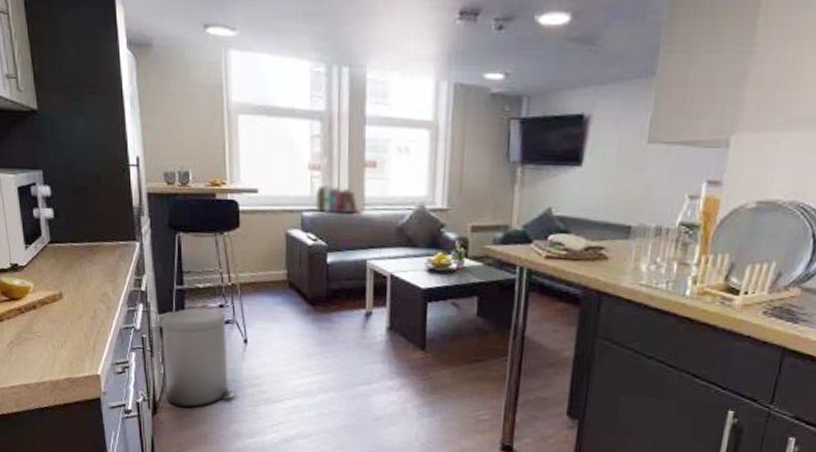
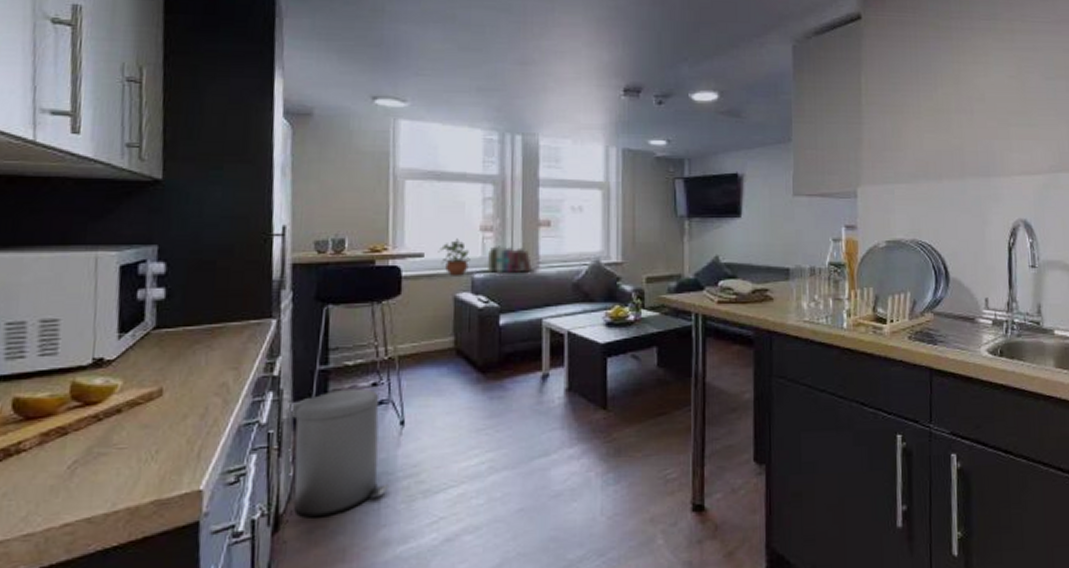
potted plant: none [270,176,300,214] -> present [438,238,470,276]

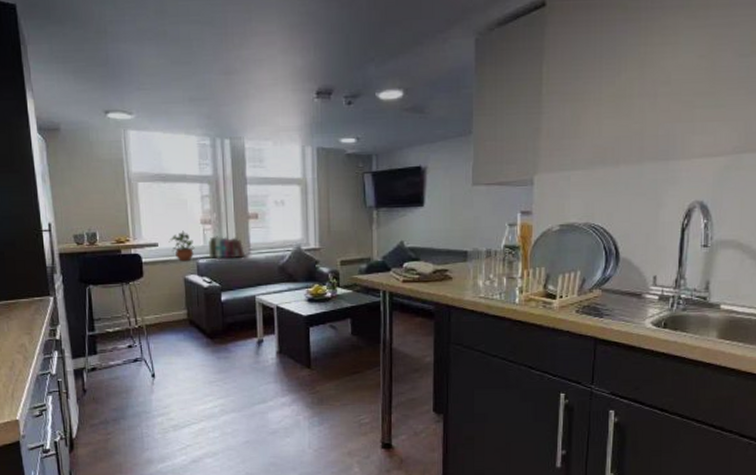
pedal bin: present [291,388,390,519] -> none [72,349,148,442]

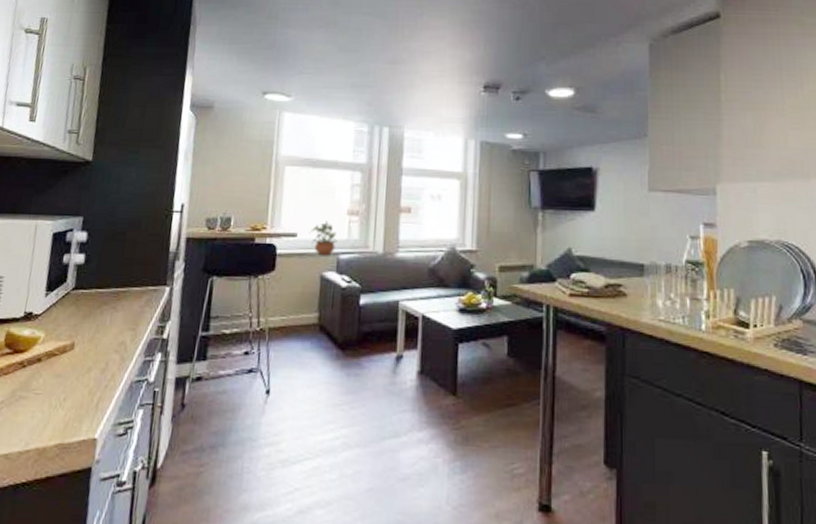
books: present [209,236,245,259] -> none [352,229,392,257]

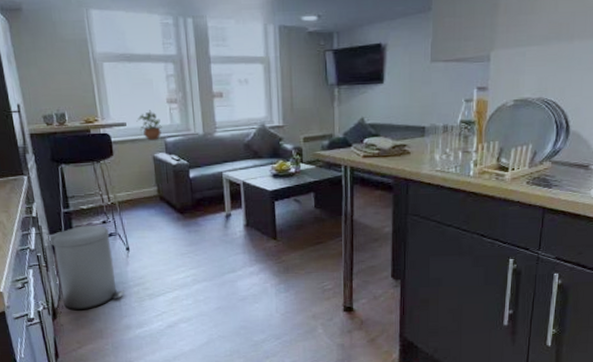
pedal bin: none [169,355,253,476] -> present [49,225,125,311]

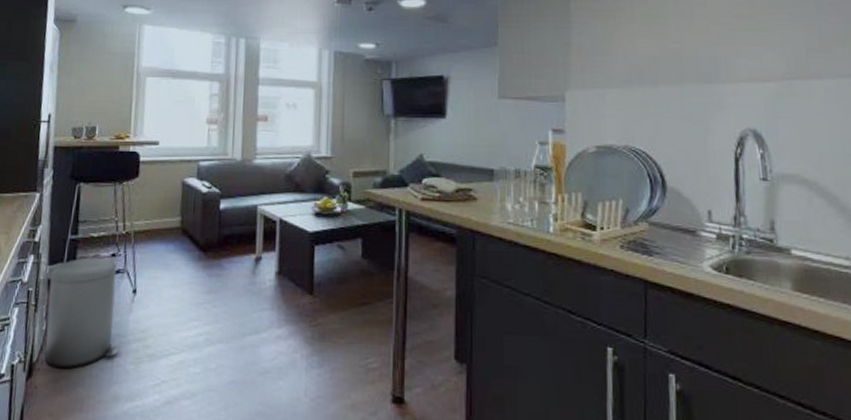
potted plant: present [136,110,162,141] -> none [170,129,197,163]

